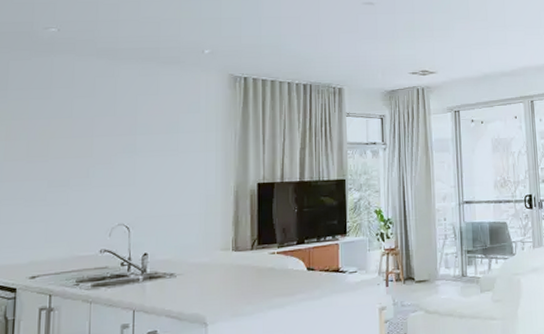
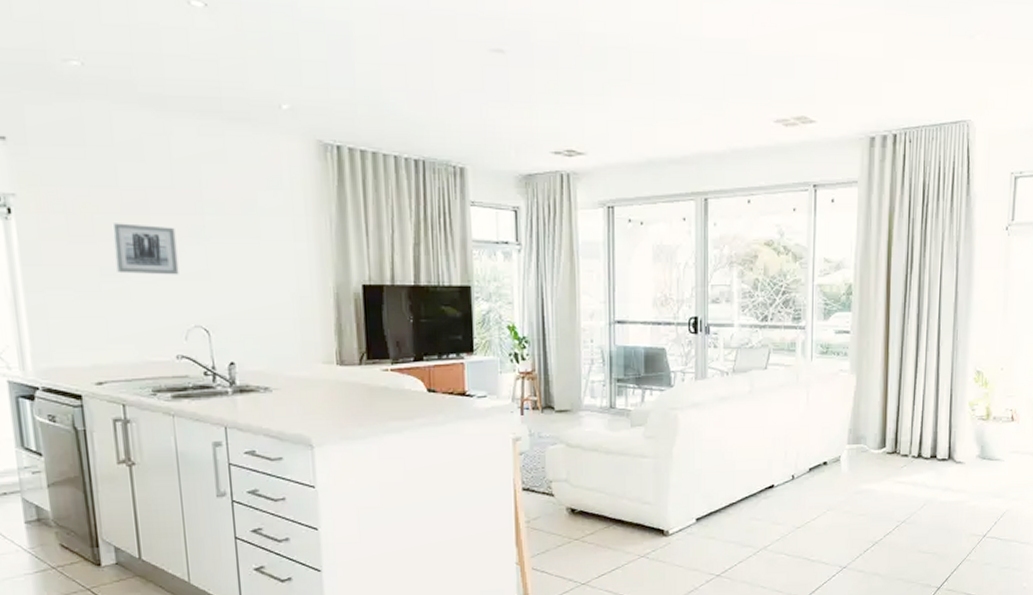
wall art: none [61,144,112,185] -> present [112,223,179,275]

